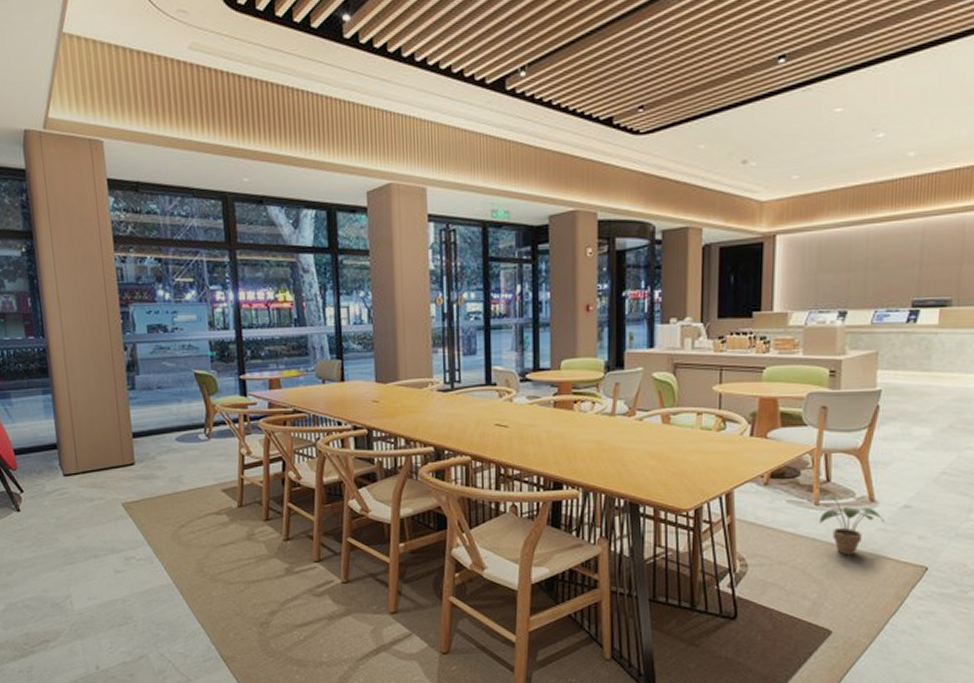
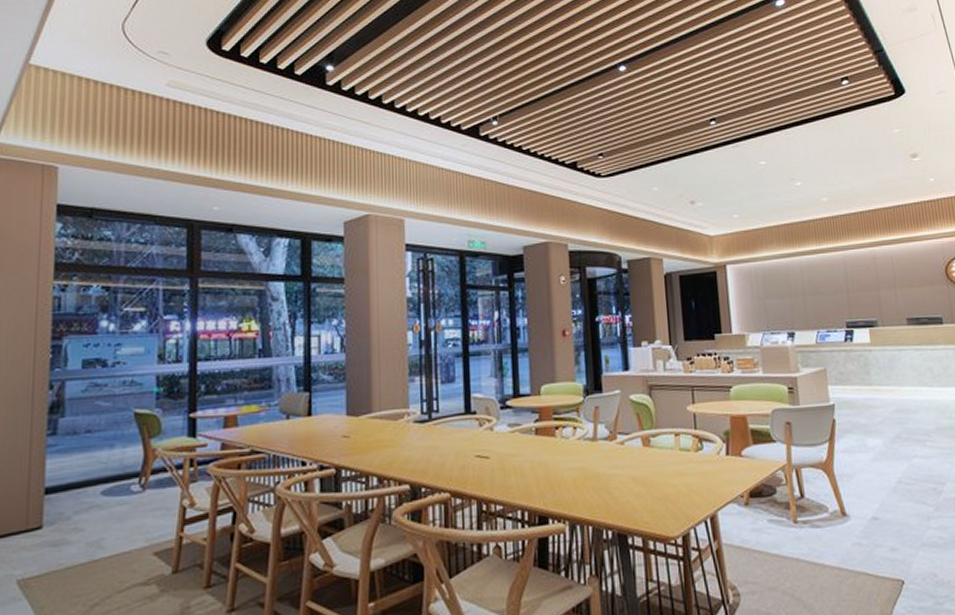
potted plant: present [817,494,884,556] -> none [795,510,858,575]

